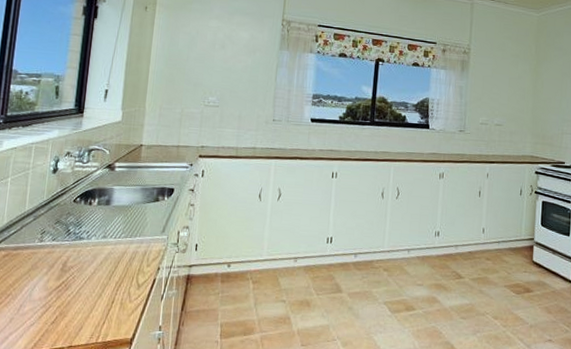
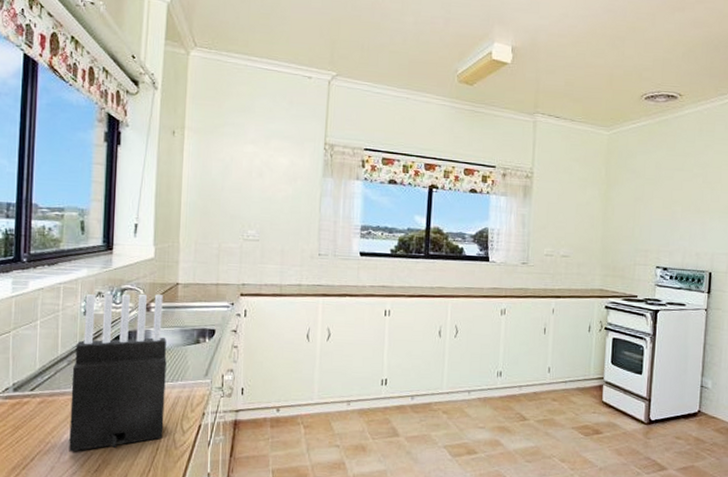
knife block: none [28,154,128,304] -> present [69,294,167,452]

